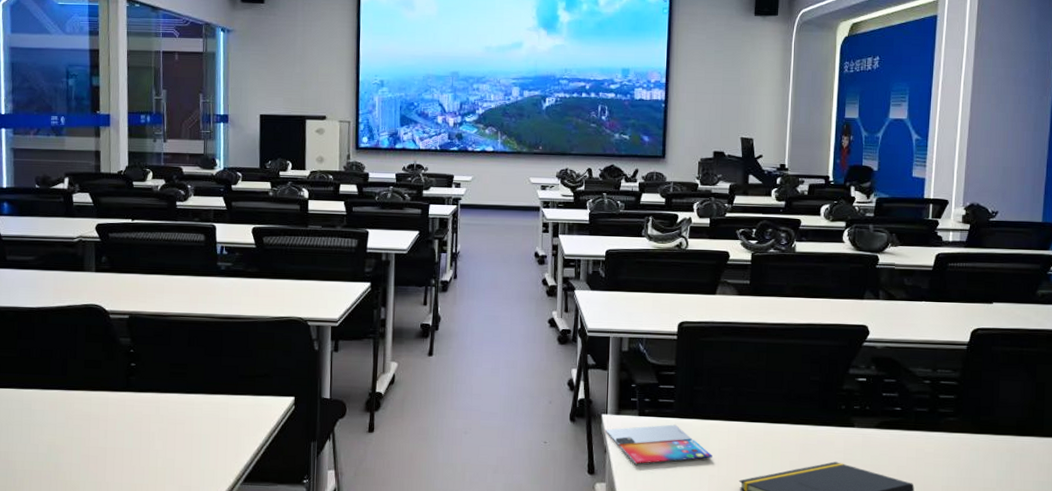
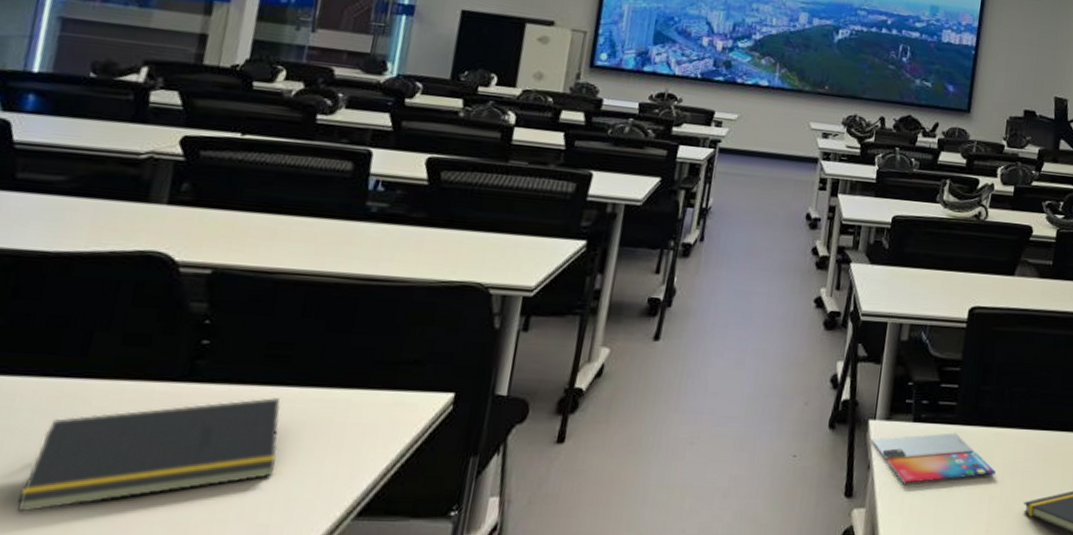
notepad: none [44,402,188,476] -> present [17,398,280,513]

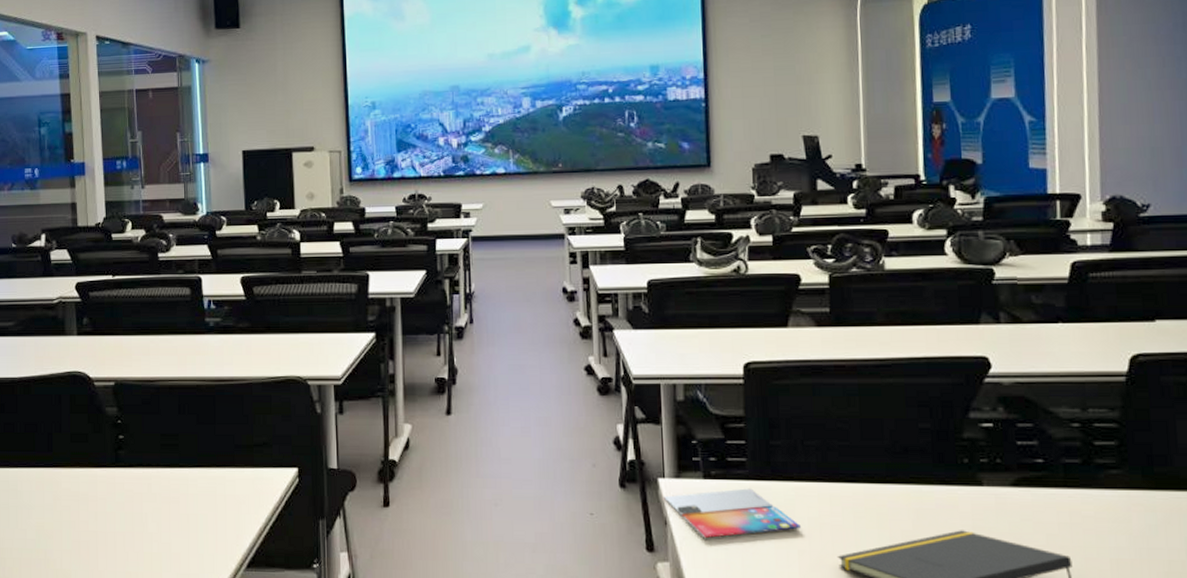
notepad: present [17,398,280,513] -> none [34,477,184,564]

